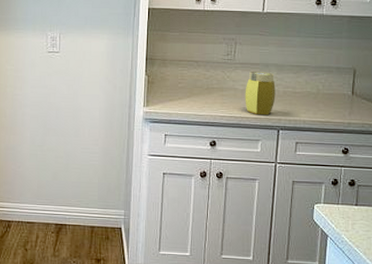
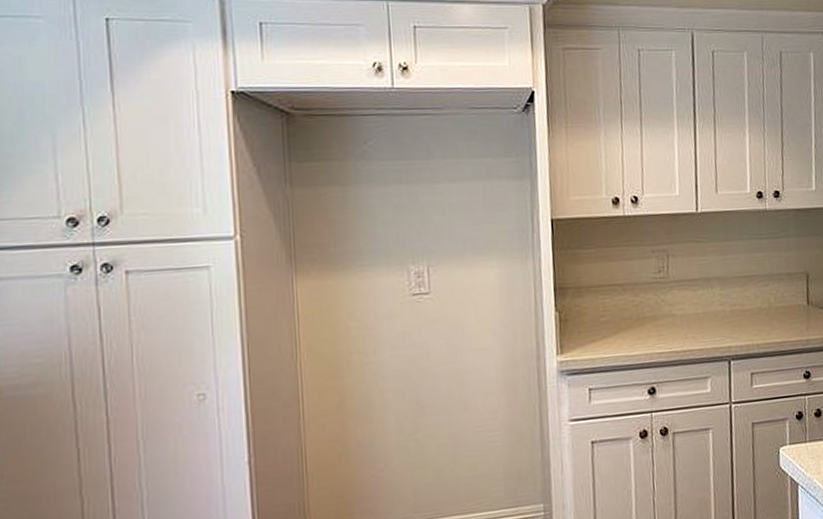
jar: present [245,71,276,116] -> none [685,288,722,346]

